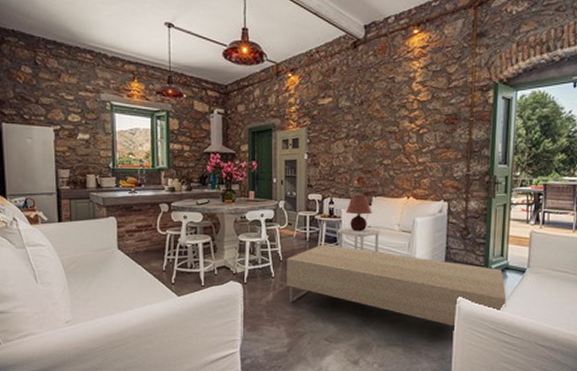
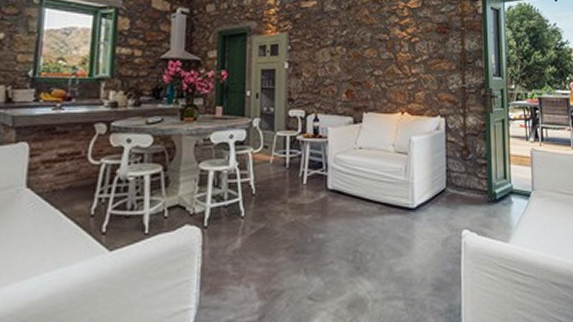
coffee table: present [287,244,507,327] -> none [260,171,514,268]
side table: present [337,226,380,254] -> none [323,148,373,181]
table lamp: present [345,195,373,232] -> none [332,110,364,154]

